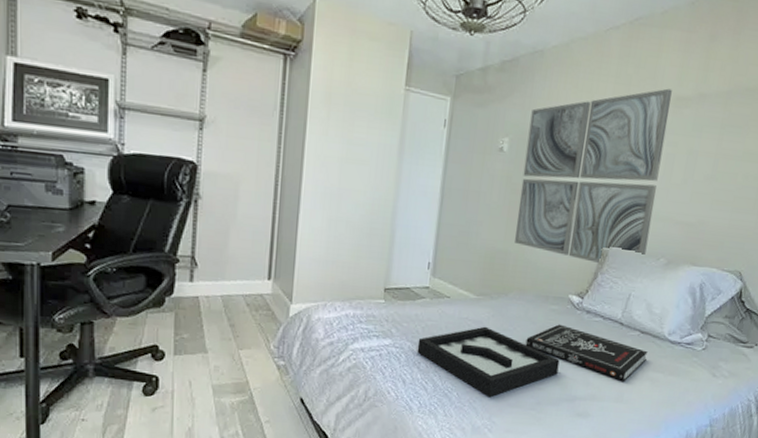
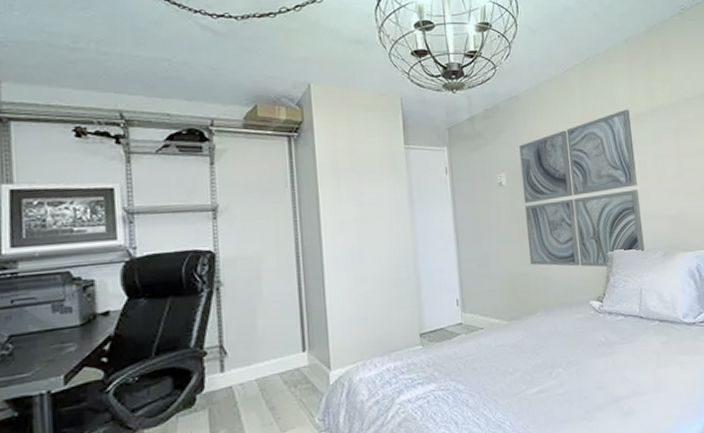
decorative tray: present [417,326,560,398] -> none [461,348,598,419]
book: present [525,324,648,381] -> none [561,330,671,371]

